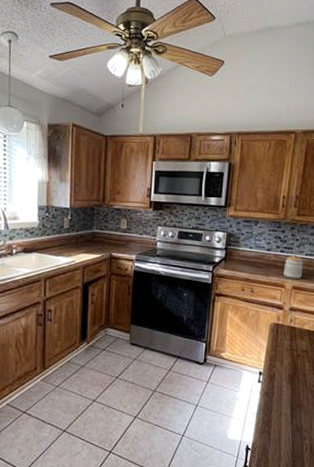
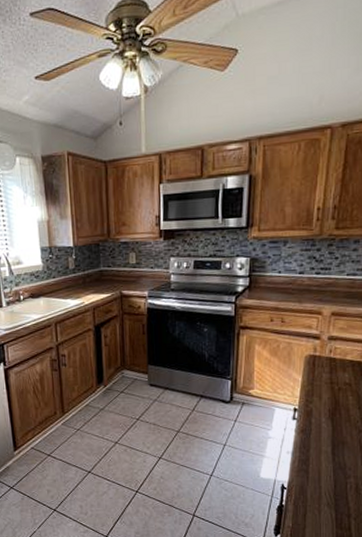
jar: present [283,254,303,278] -> none [319,275,344,303]

